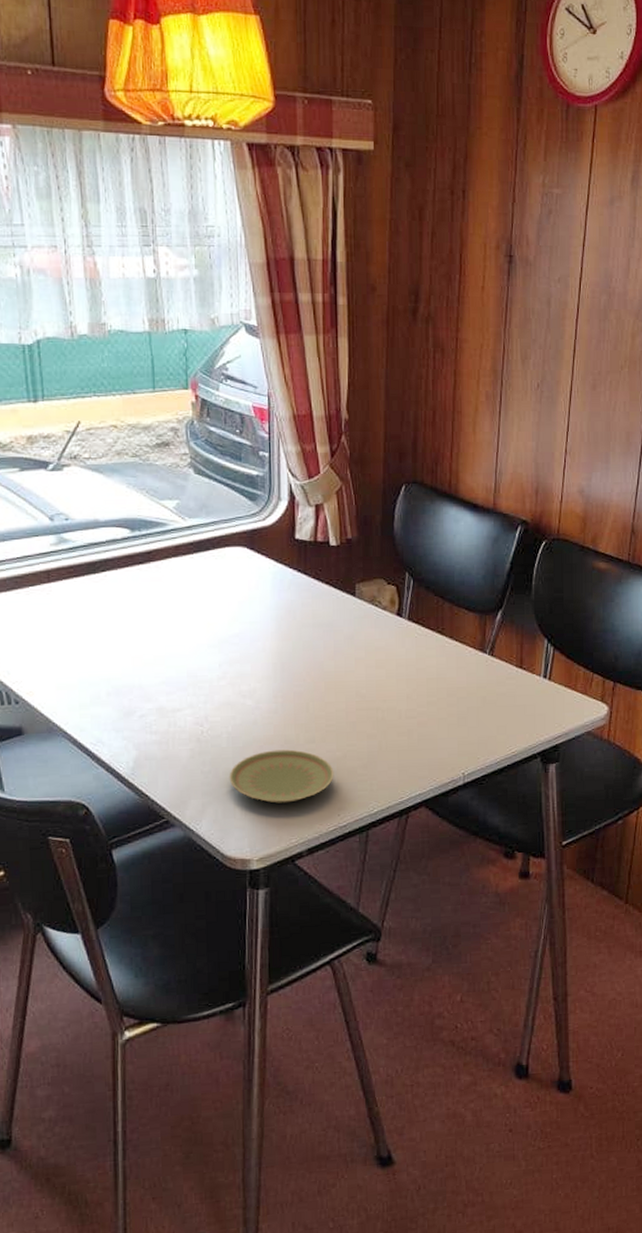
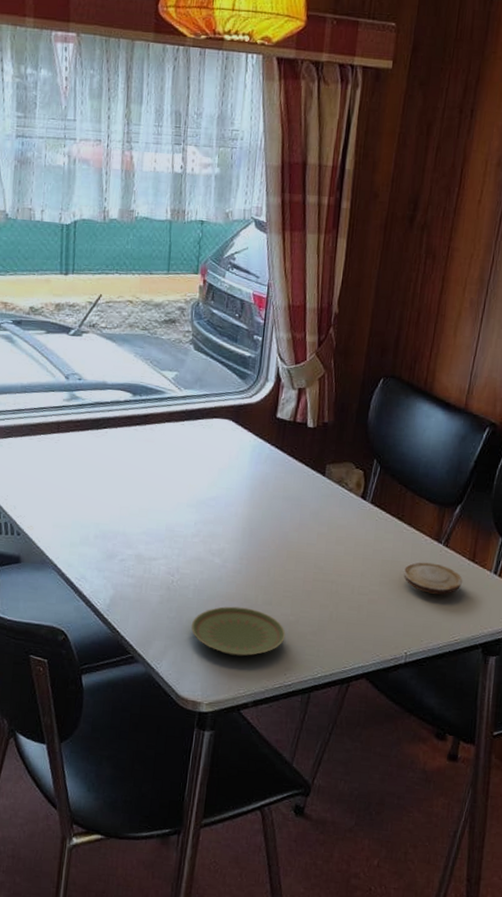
wood slice: none [450,675,513,707] -> present [403,562,463,595]

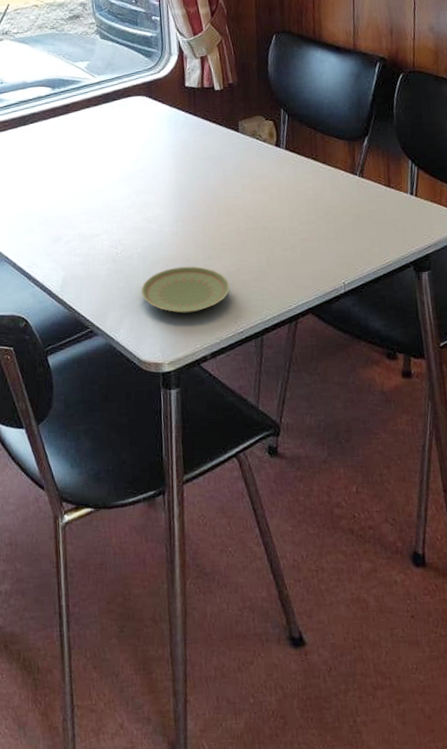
wood slice: present [403,562,463,595] -> none [326,194,384,223]

